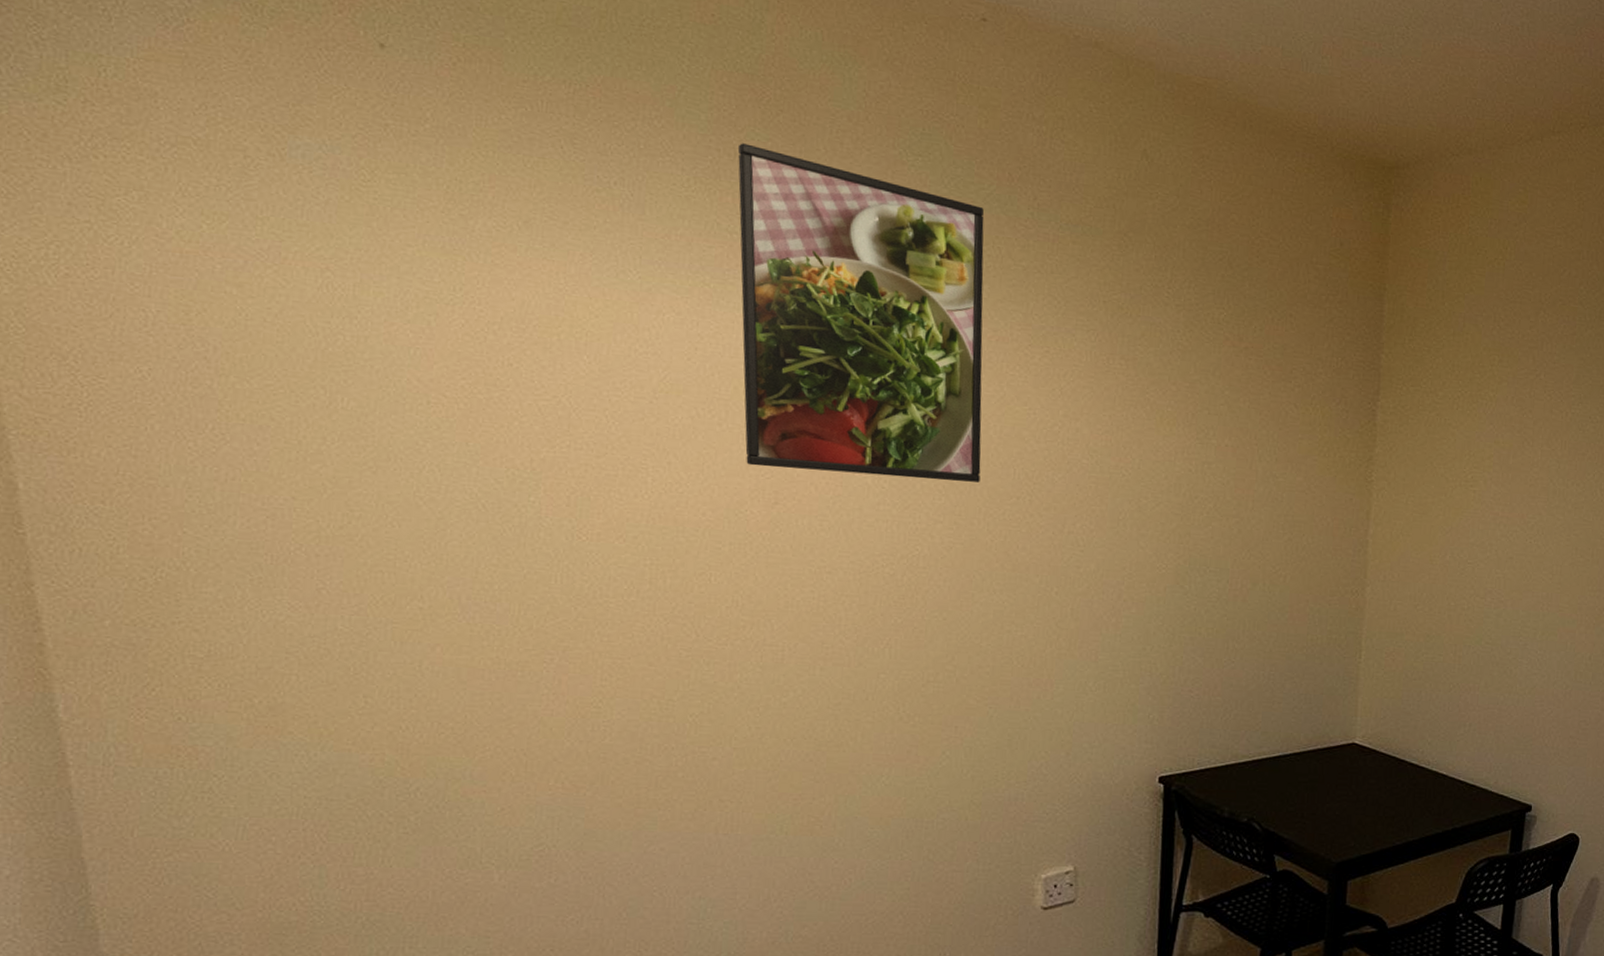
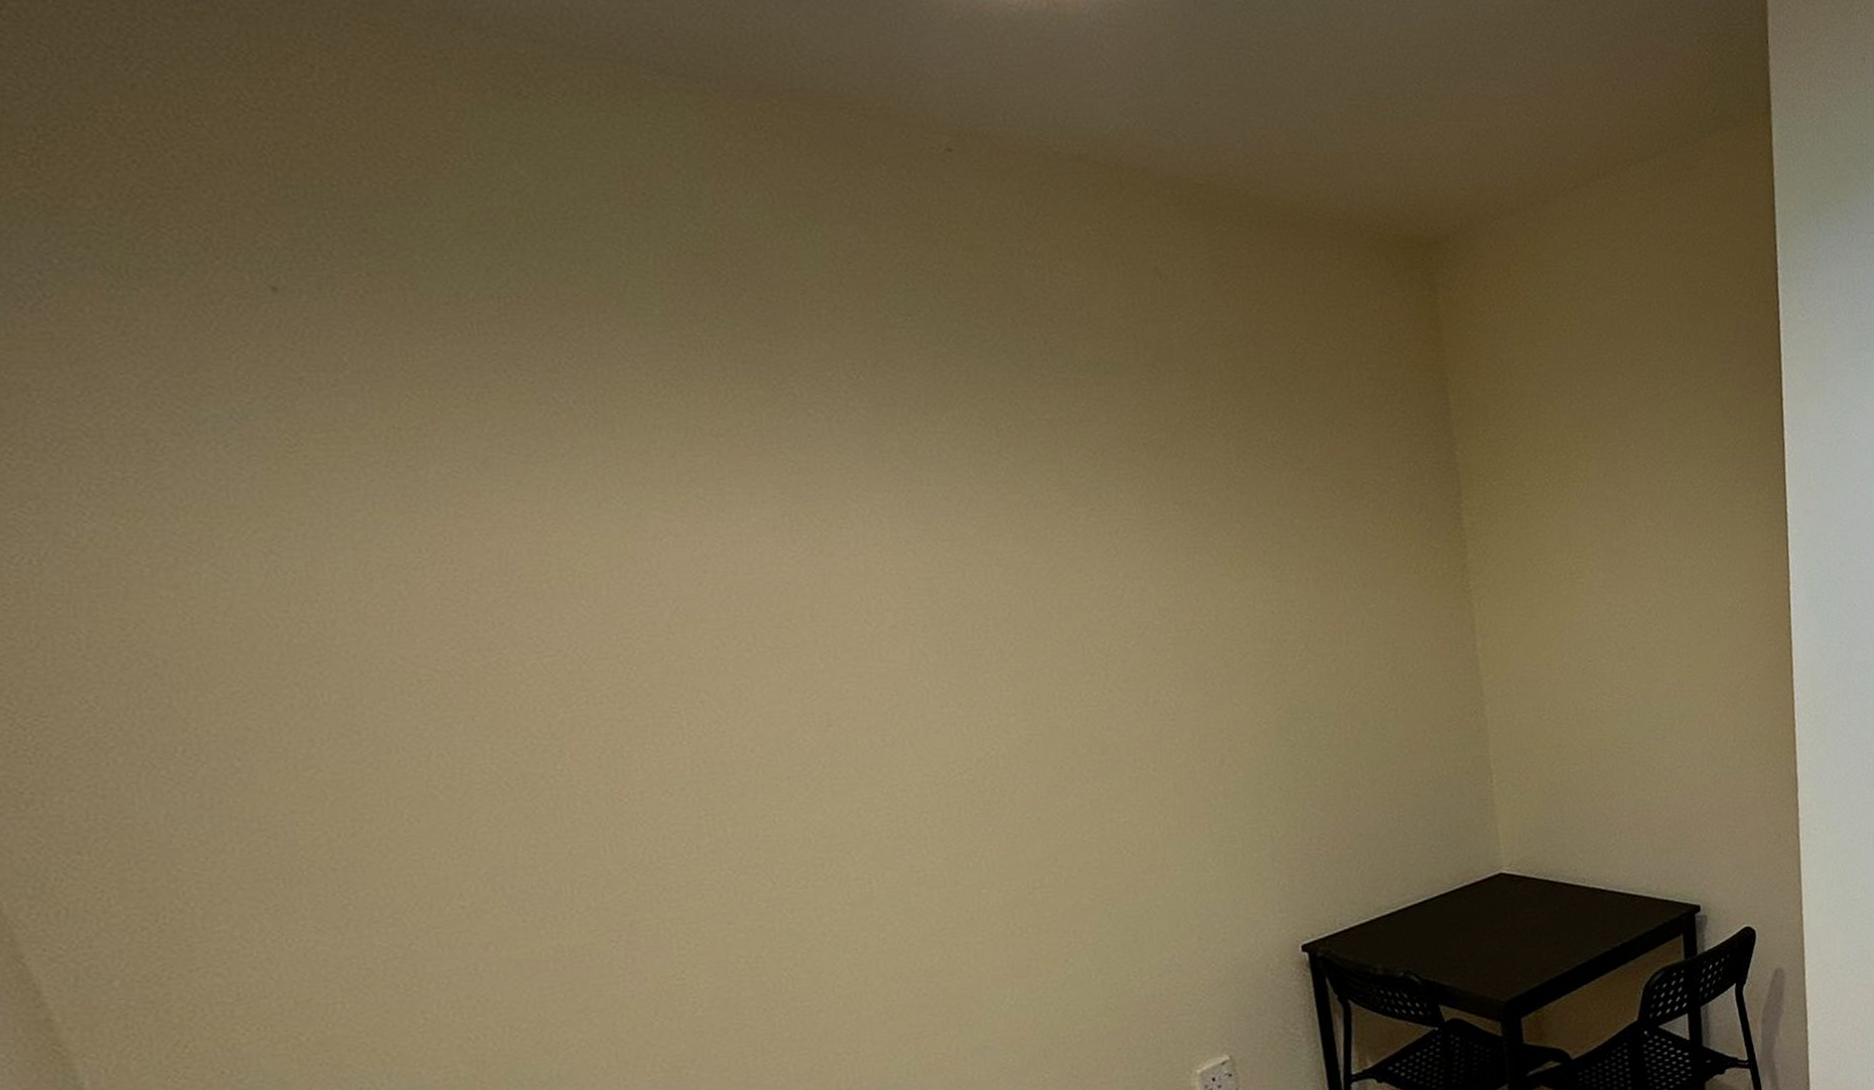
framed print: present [737,143,984,482] -> none [703,333,1047,689]

